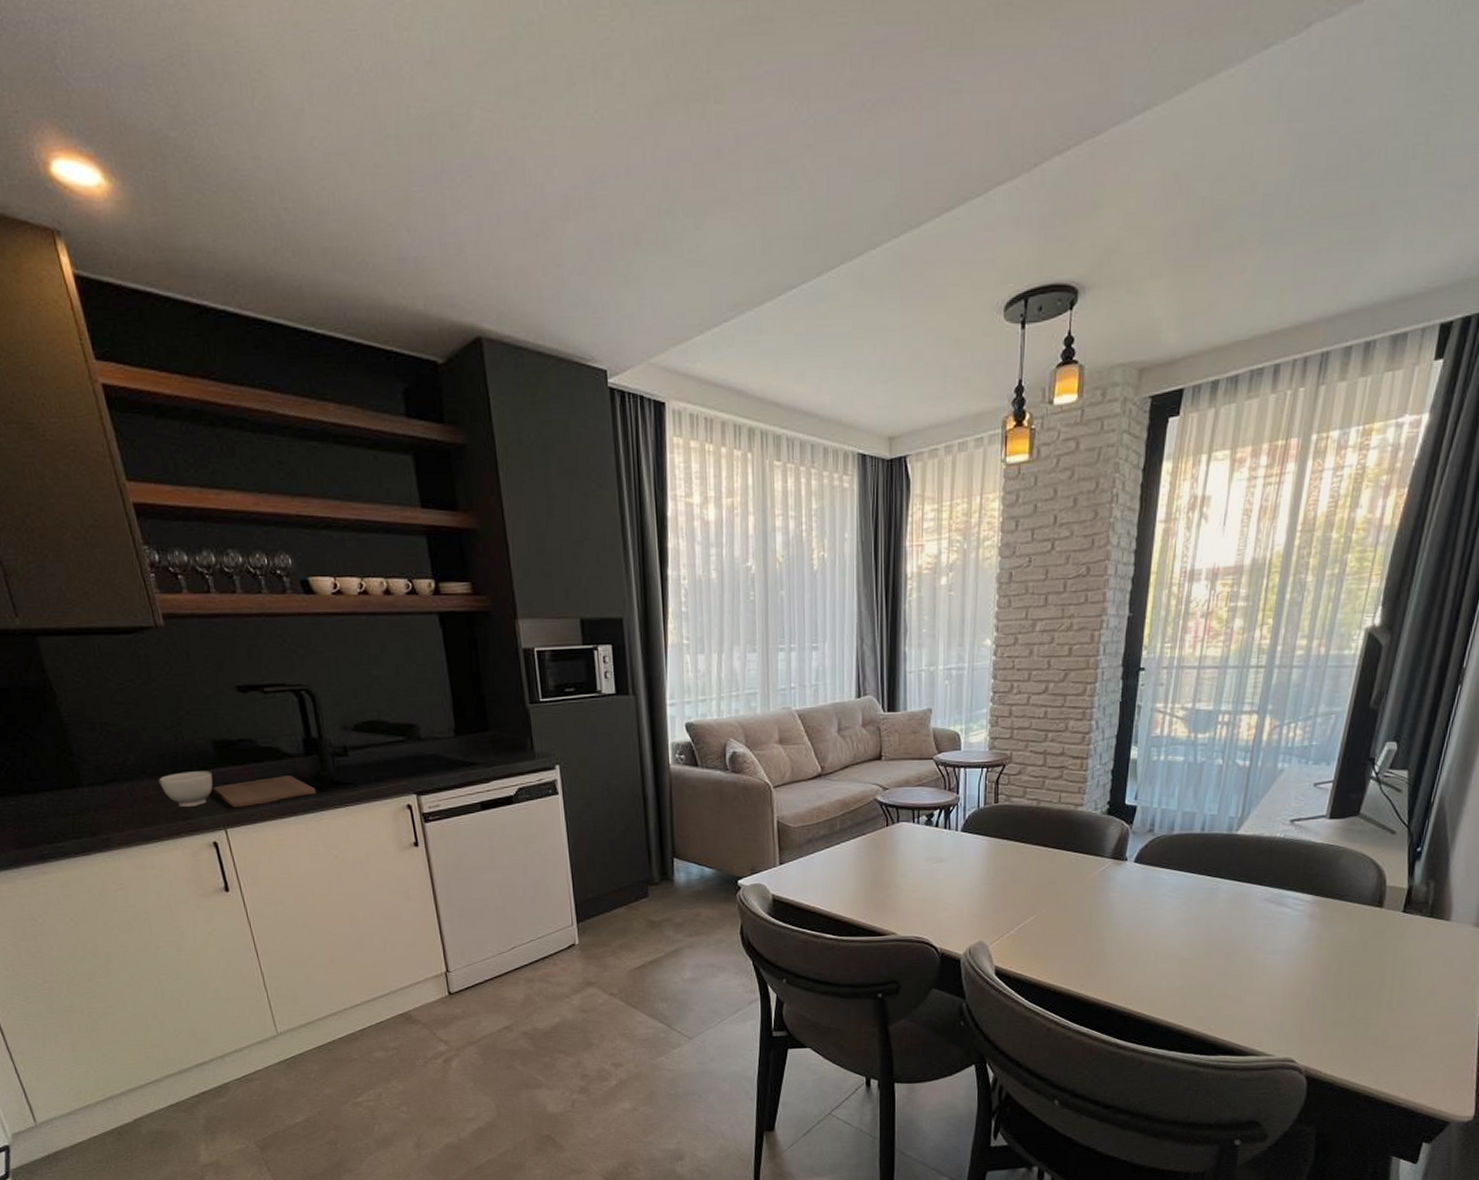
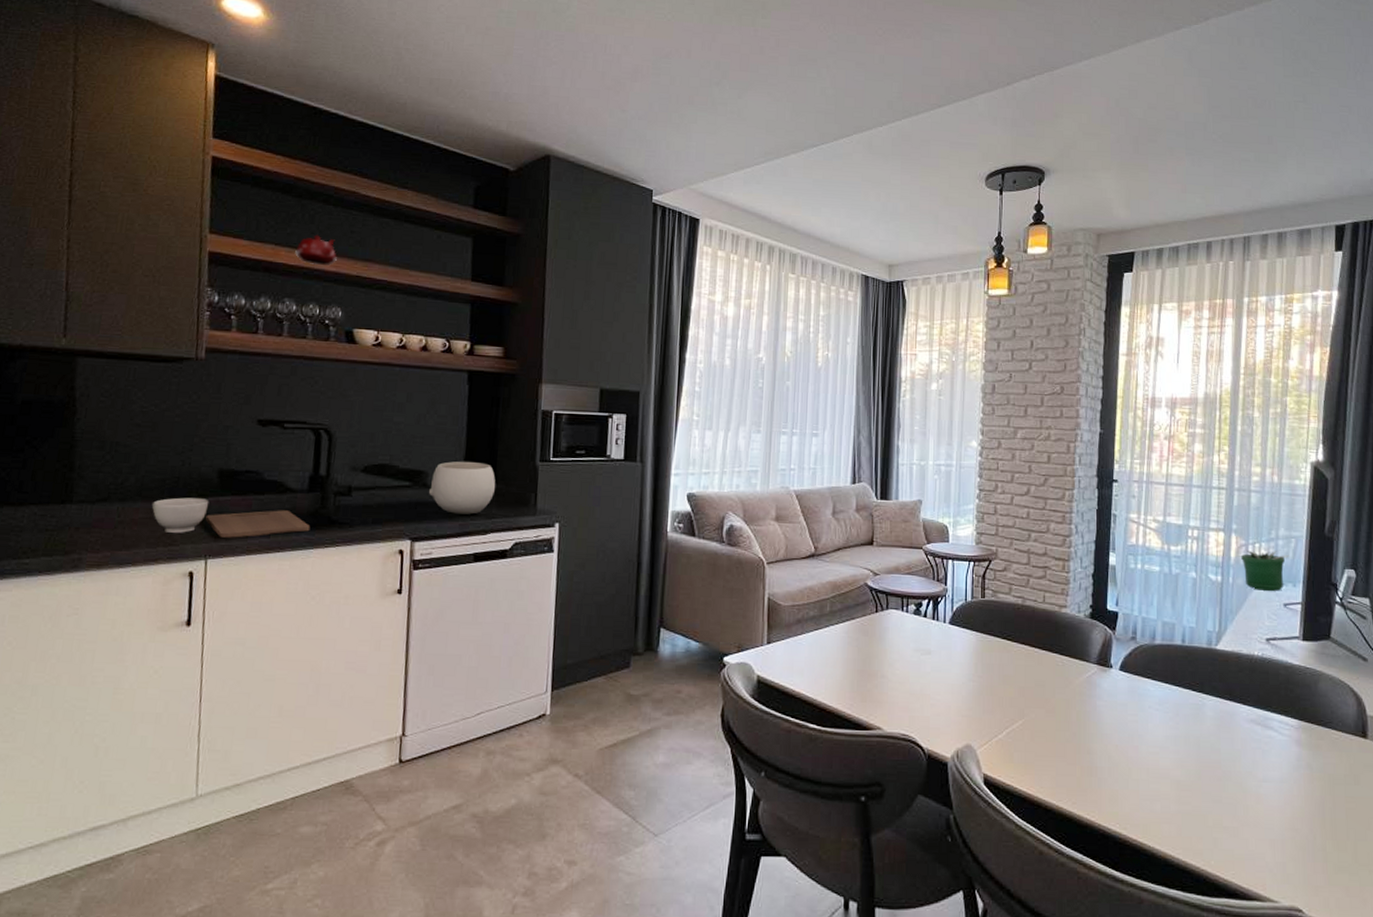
teapot: none [224,470,271,508] -> present [295,234,337,266]
ceramic pot: none [423,709,490,765] -> present [428,461,496,515]
planter: none [1271,729,1327,772] -> present [1239,549,1289,591]

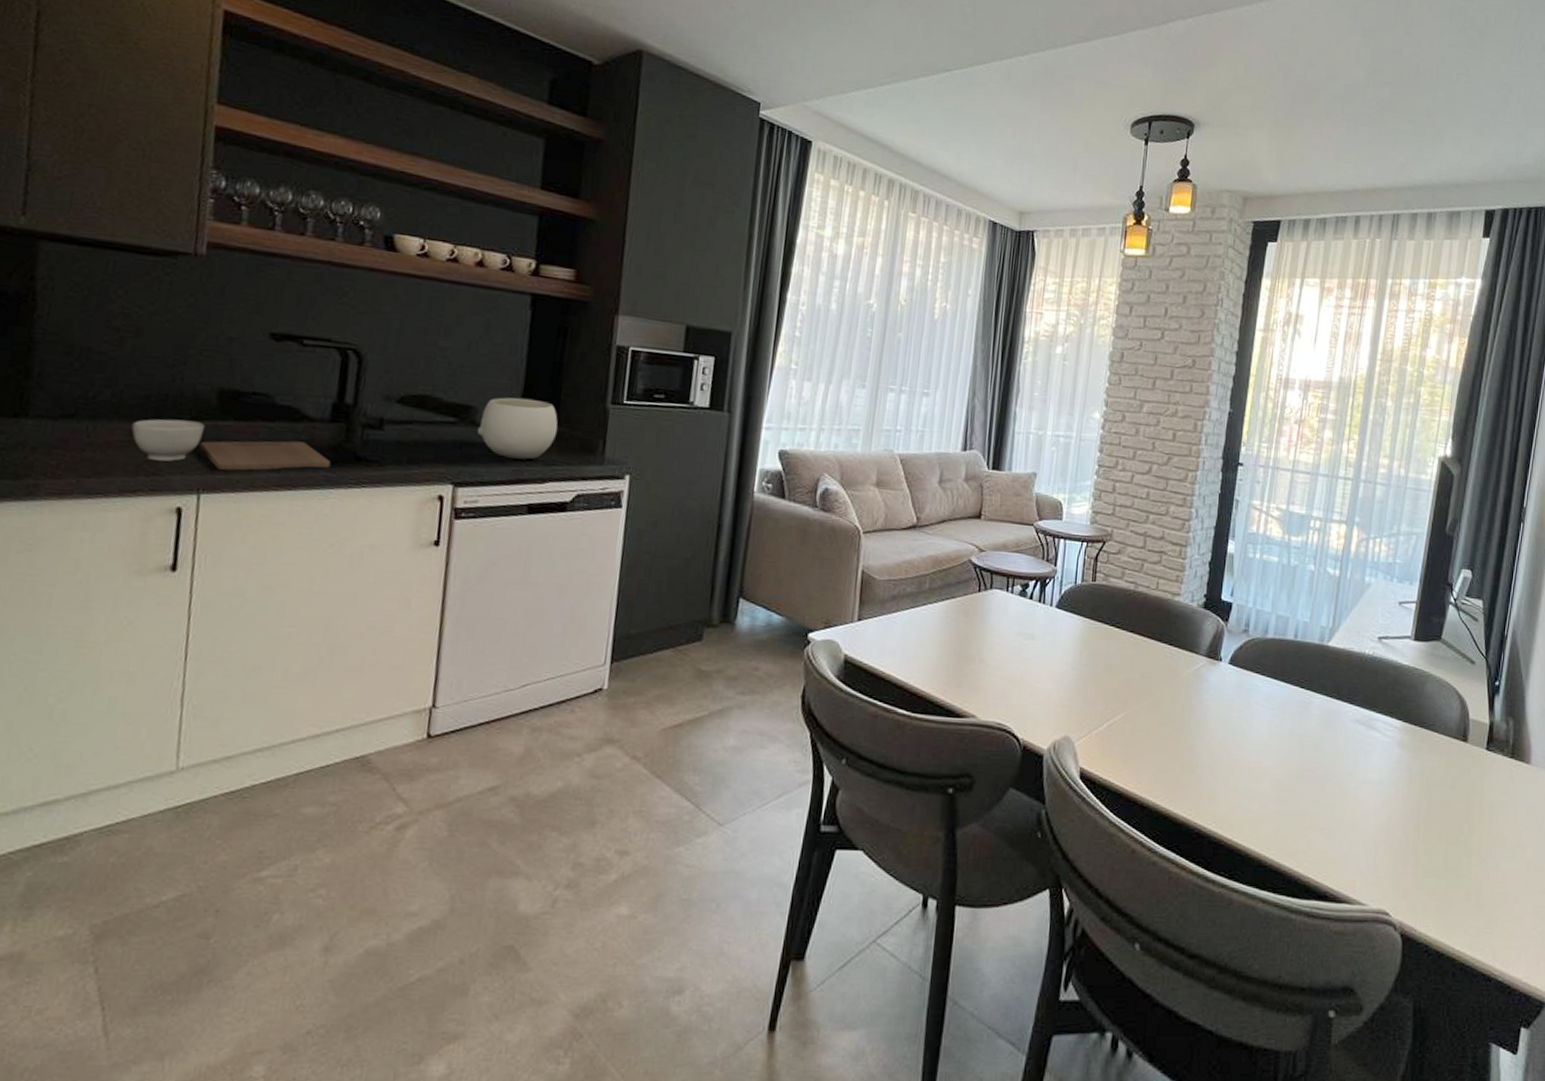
teapot: present [295,234,337,266] -> none [325,118,378,157]
planter: present [1239,549,1289,591] -> none [1359,544,1409,589]

